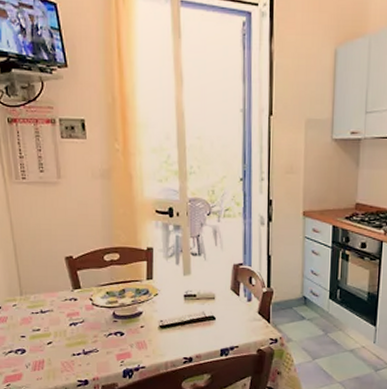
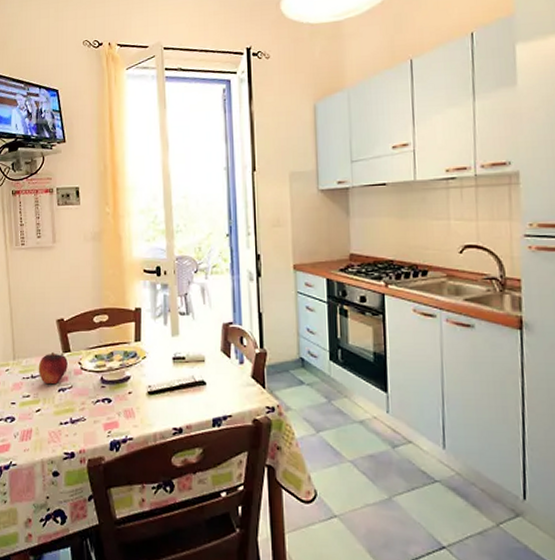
fruit: none [47,289,78,319] -> present [38,352,68,385]

